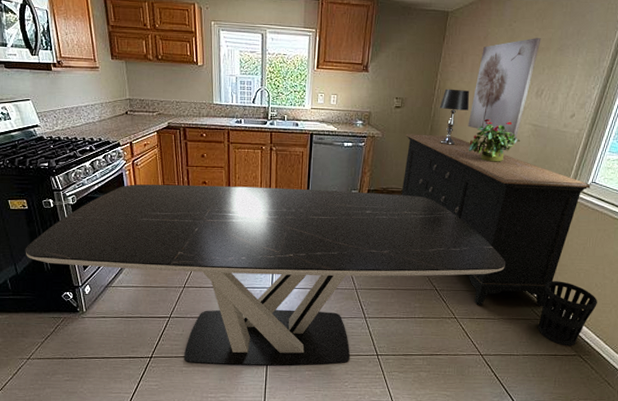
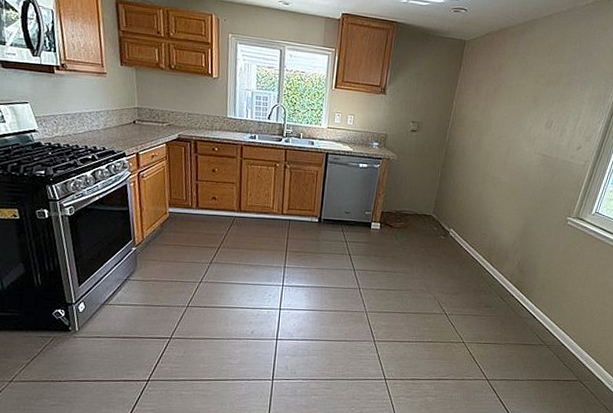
dining table: present [25,184,505,367] -> none [13,197,513,391]
sideboard: present [401,133,591,307] -> none [414,157,594,333]
table lamp: present [439,88,469,145] -> none [453,115,483,171]
wall art: present [468,38,541,138] -> none [480,71,552,167]
potted plant: present [468,119,521,162] -> none [480,147,531,190]
wastebasket: present [538,281,597,347] -> none [542,307,598,372]

